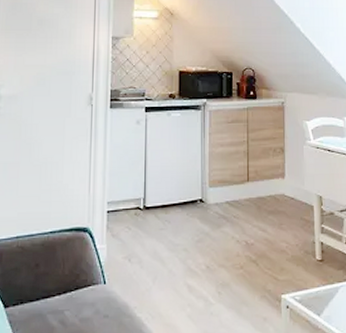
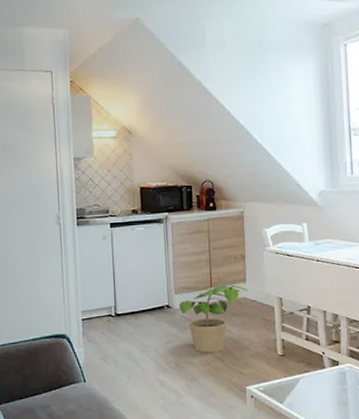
potted plant: none [213,180,287,255] -> present [179,284,248,353]

